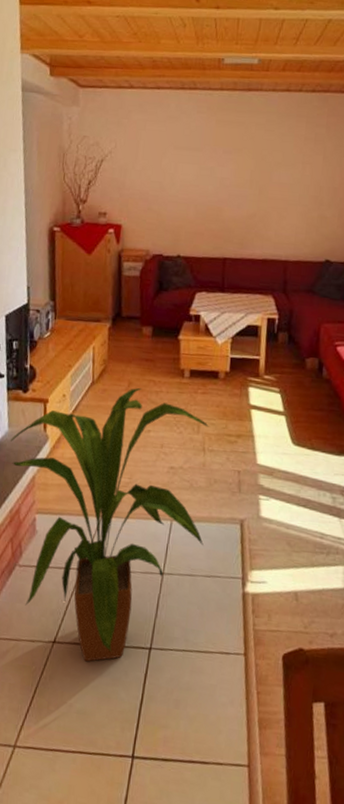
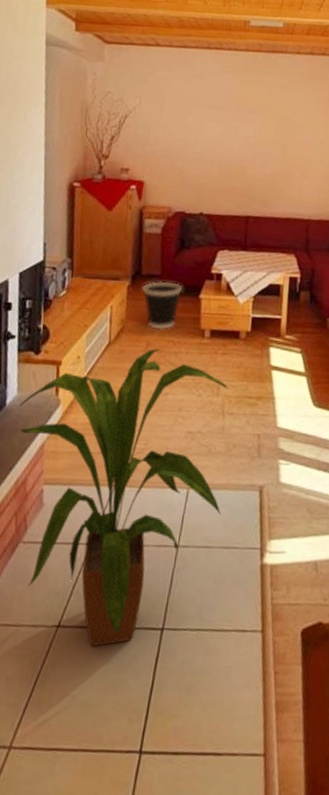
wastebasket: none [123,322,162,370] -> present [142,281,183,330]

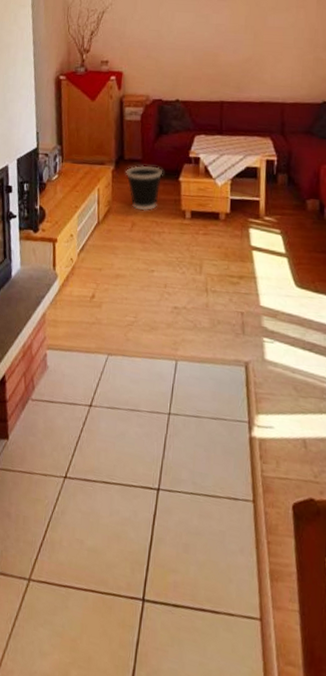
house plant: present [19,349,229,647] -> none [23,228,211,500]

